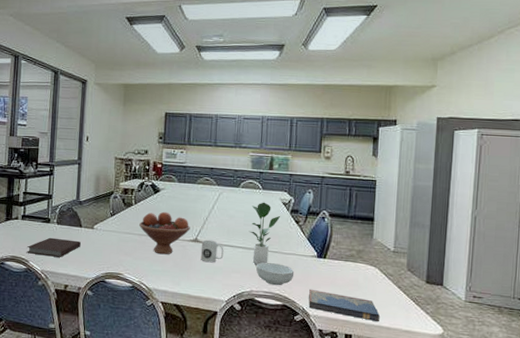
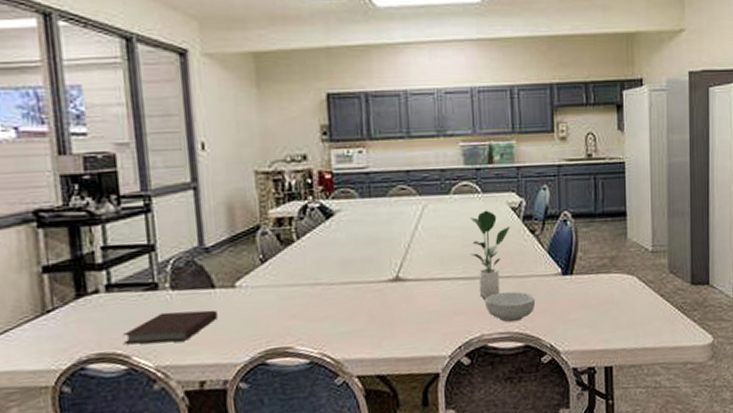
fruit bowl: present [139,211,190,255] -> none [308,244,387,308]
mug: present [200,239,224,263] -> none [405,274,439,308]
hardcover book: present [308,289,380,322] -> none [556,317,643,344]

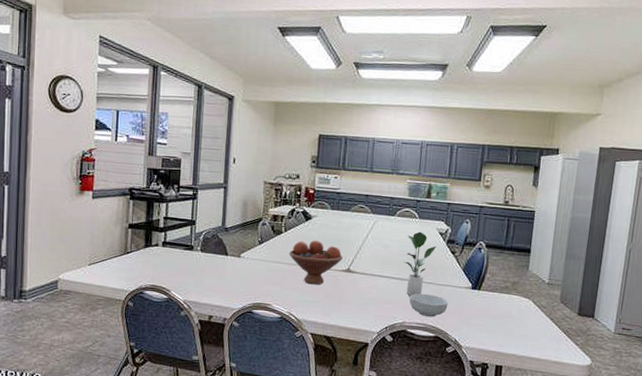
notebook: present [123,310,217,345] -> none [167,266,226,287]
fruit bowl: none [308,244,387,308] -> present [289,240,343,285]

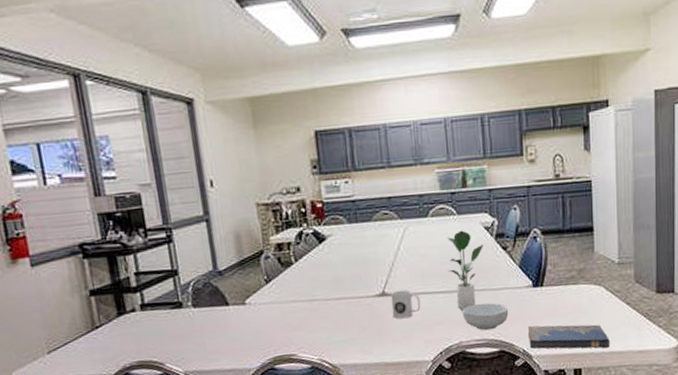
fruit bowl: present [289,240,343,285] -> none [306,264,374,321]
mug: none [352,269,377,294] -> present [390,289,421,319]
hardcover book: none [461,320,531,354] -> present [528,324,610,349]

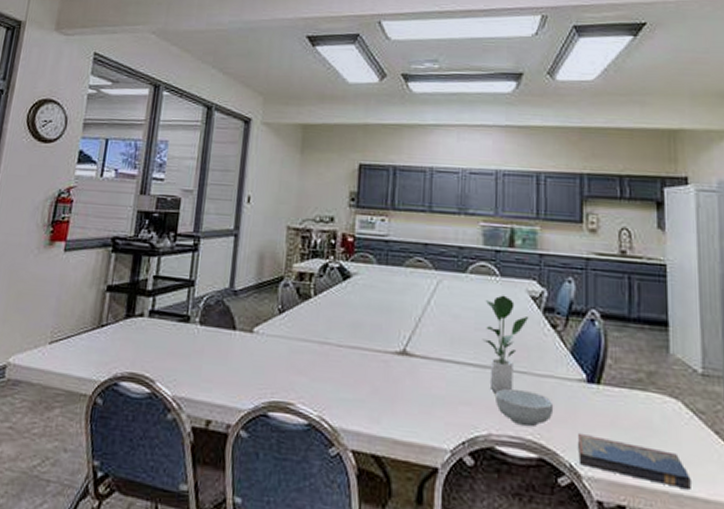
mug: present [390,289,421,319] -> none [411,351,446,388]

